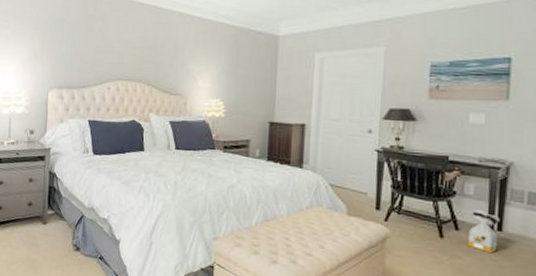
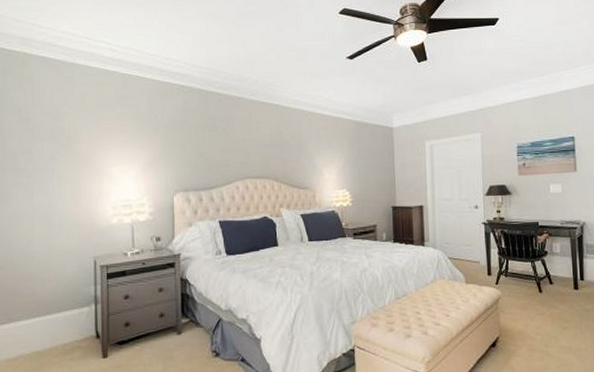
bag: present [467,209,500,254] -> none [560,264,582,300]

